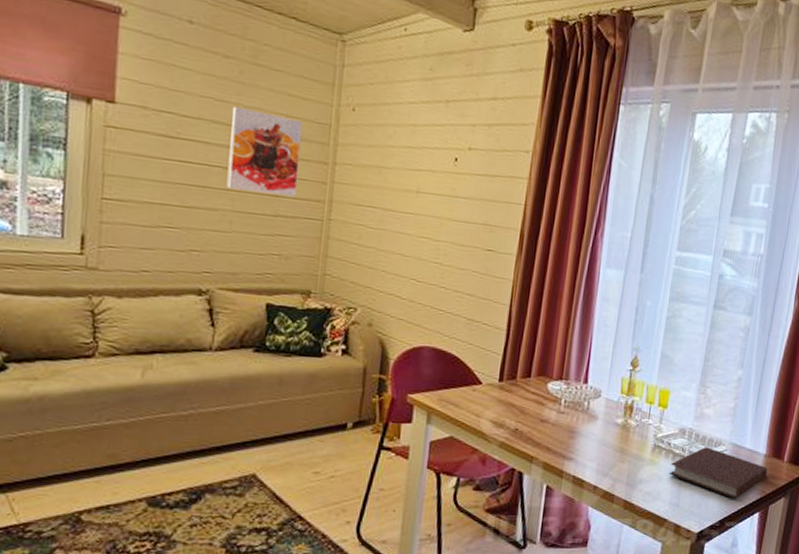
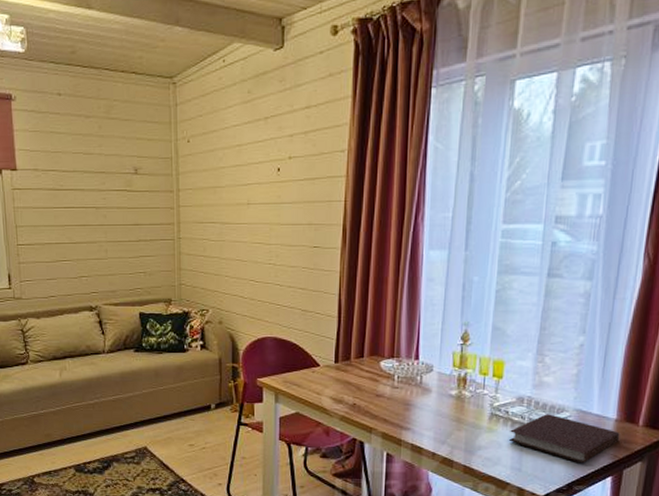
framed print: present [226,106,304,198] -> none [96,156,152,225]

